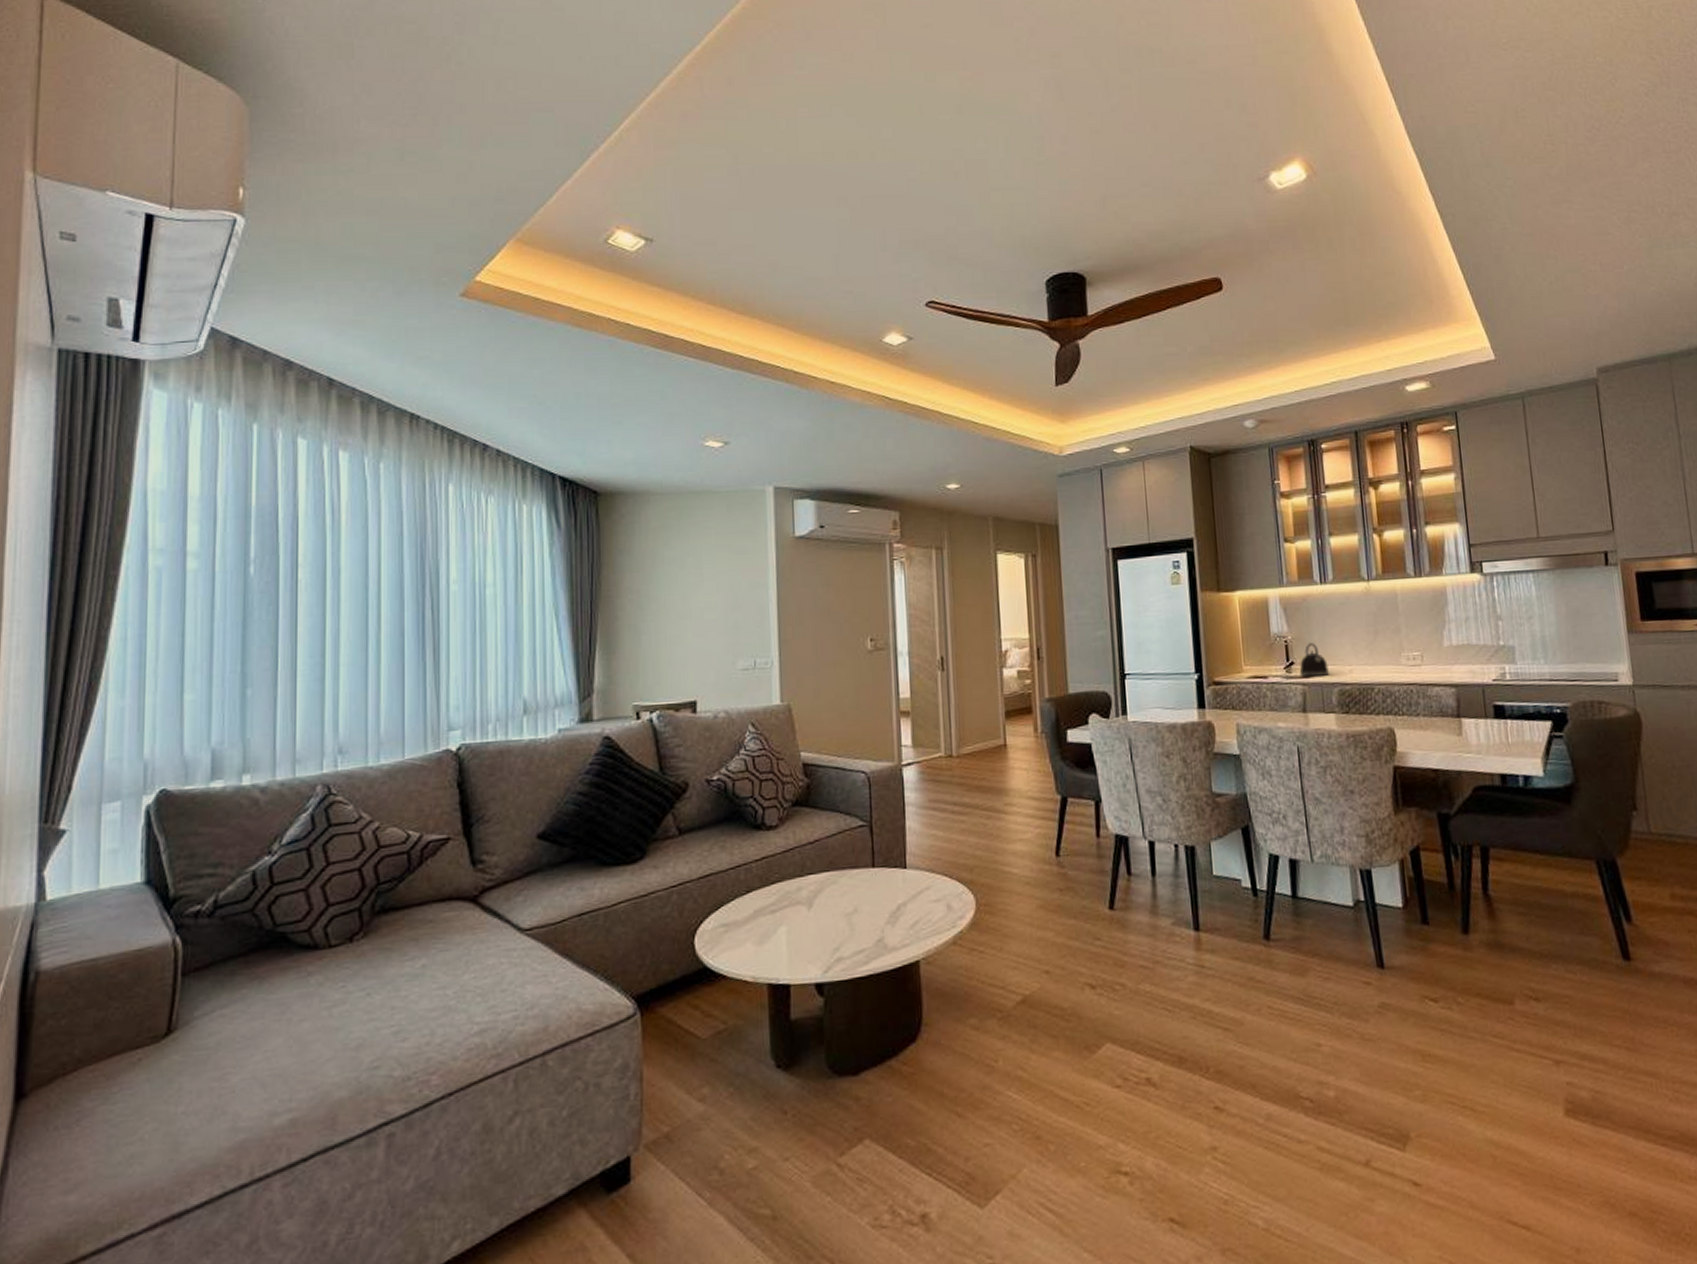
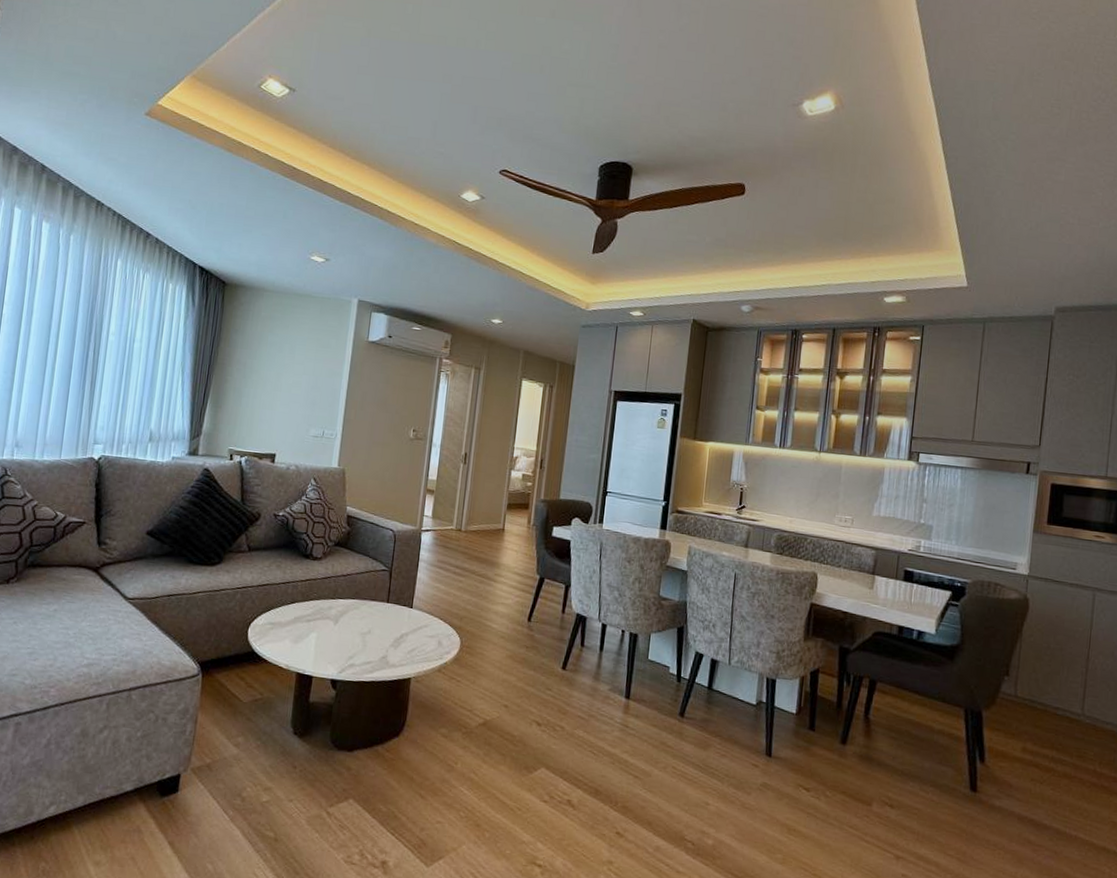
kettle: present [1299,643,1329,678] -> none [748,493,773,523]

